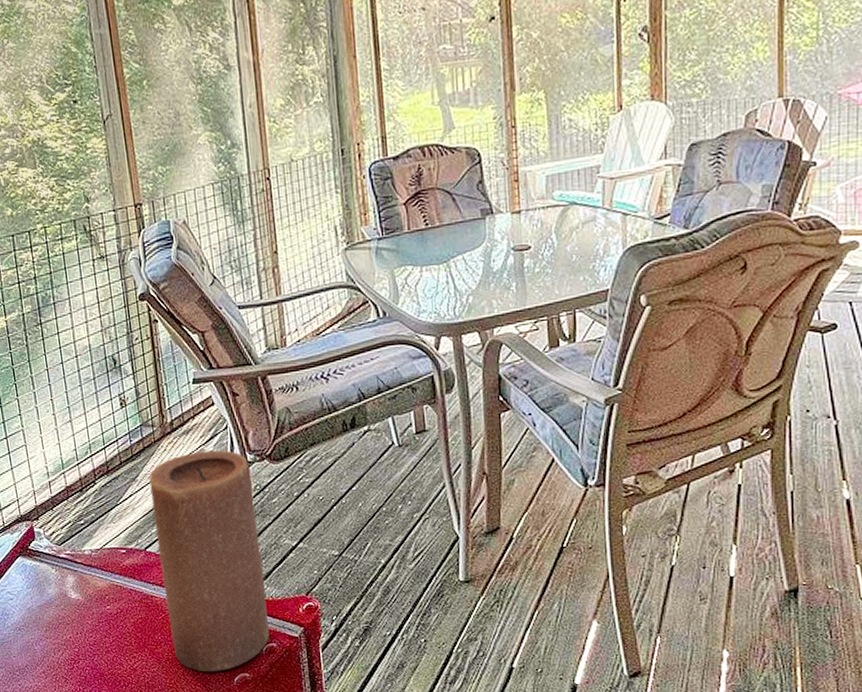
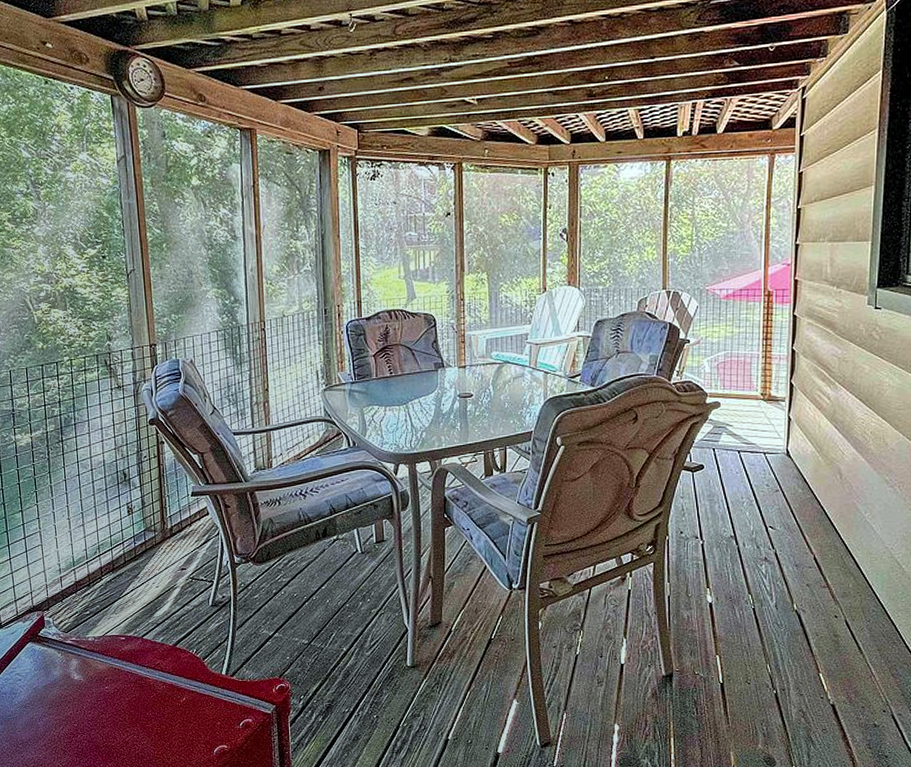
candle: present [149,450,270,672] -> none [149,553,246,745]

